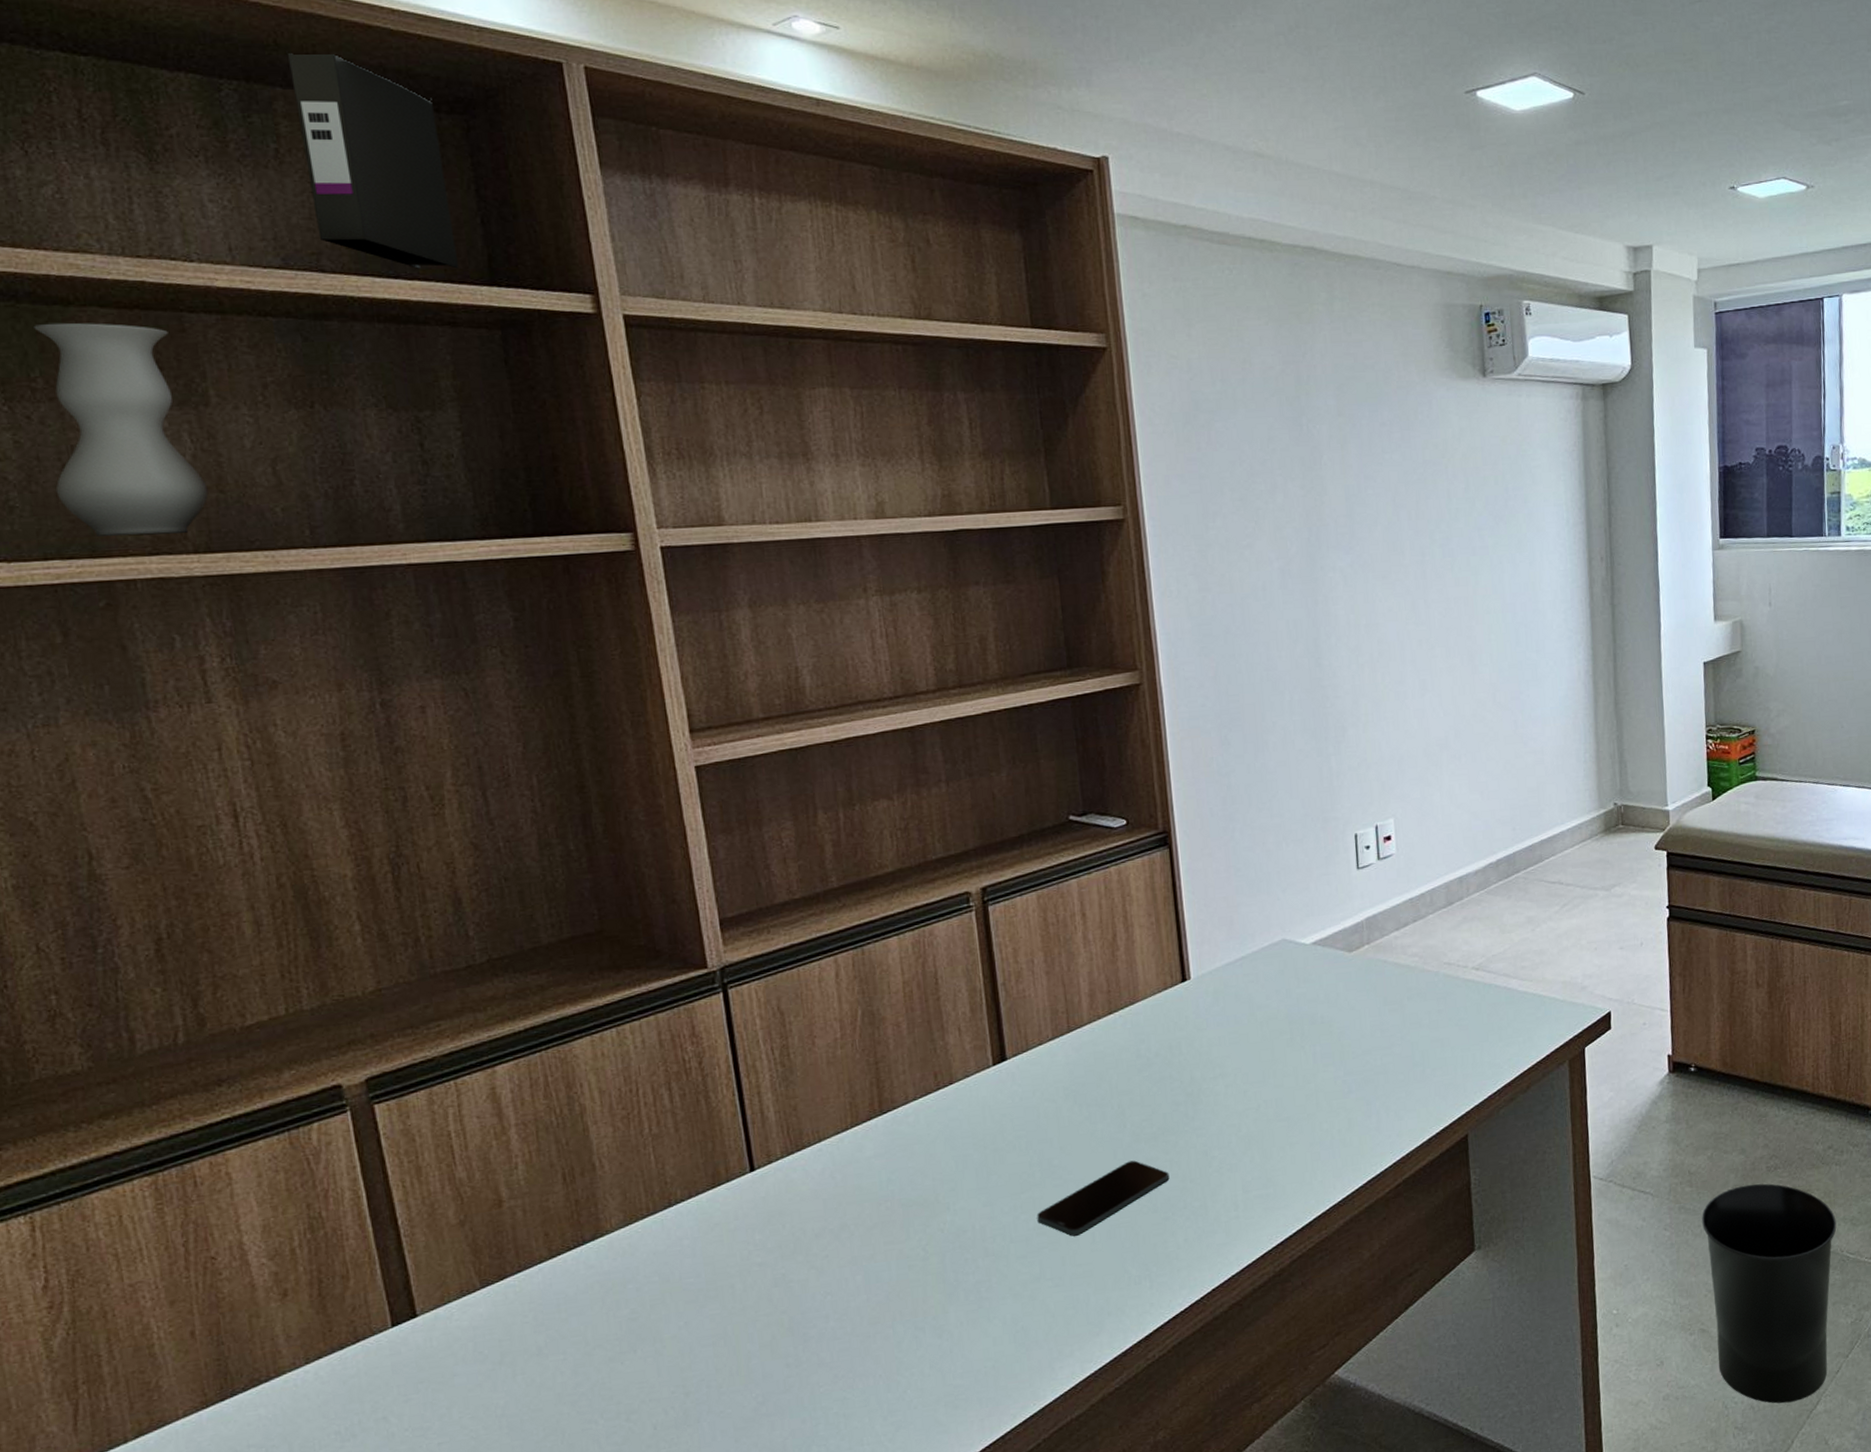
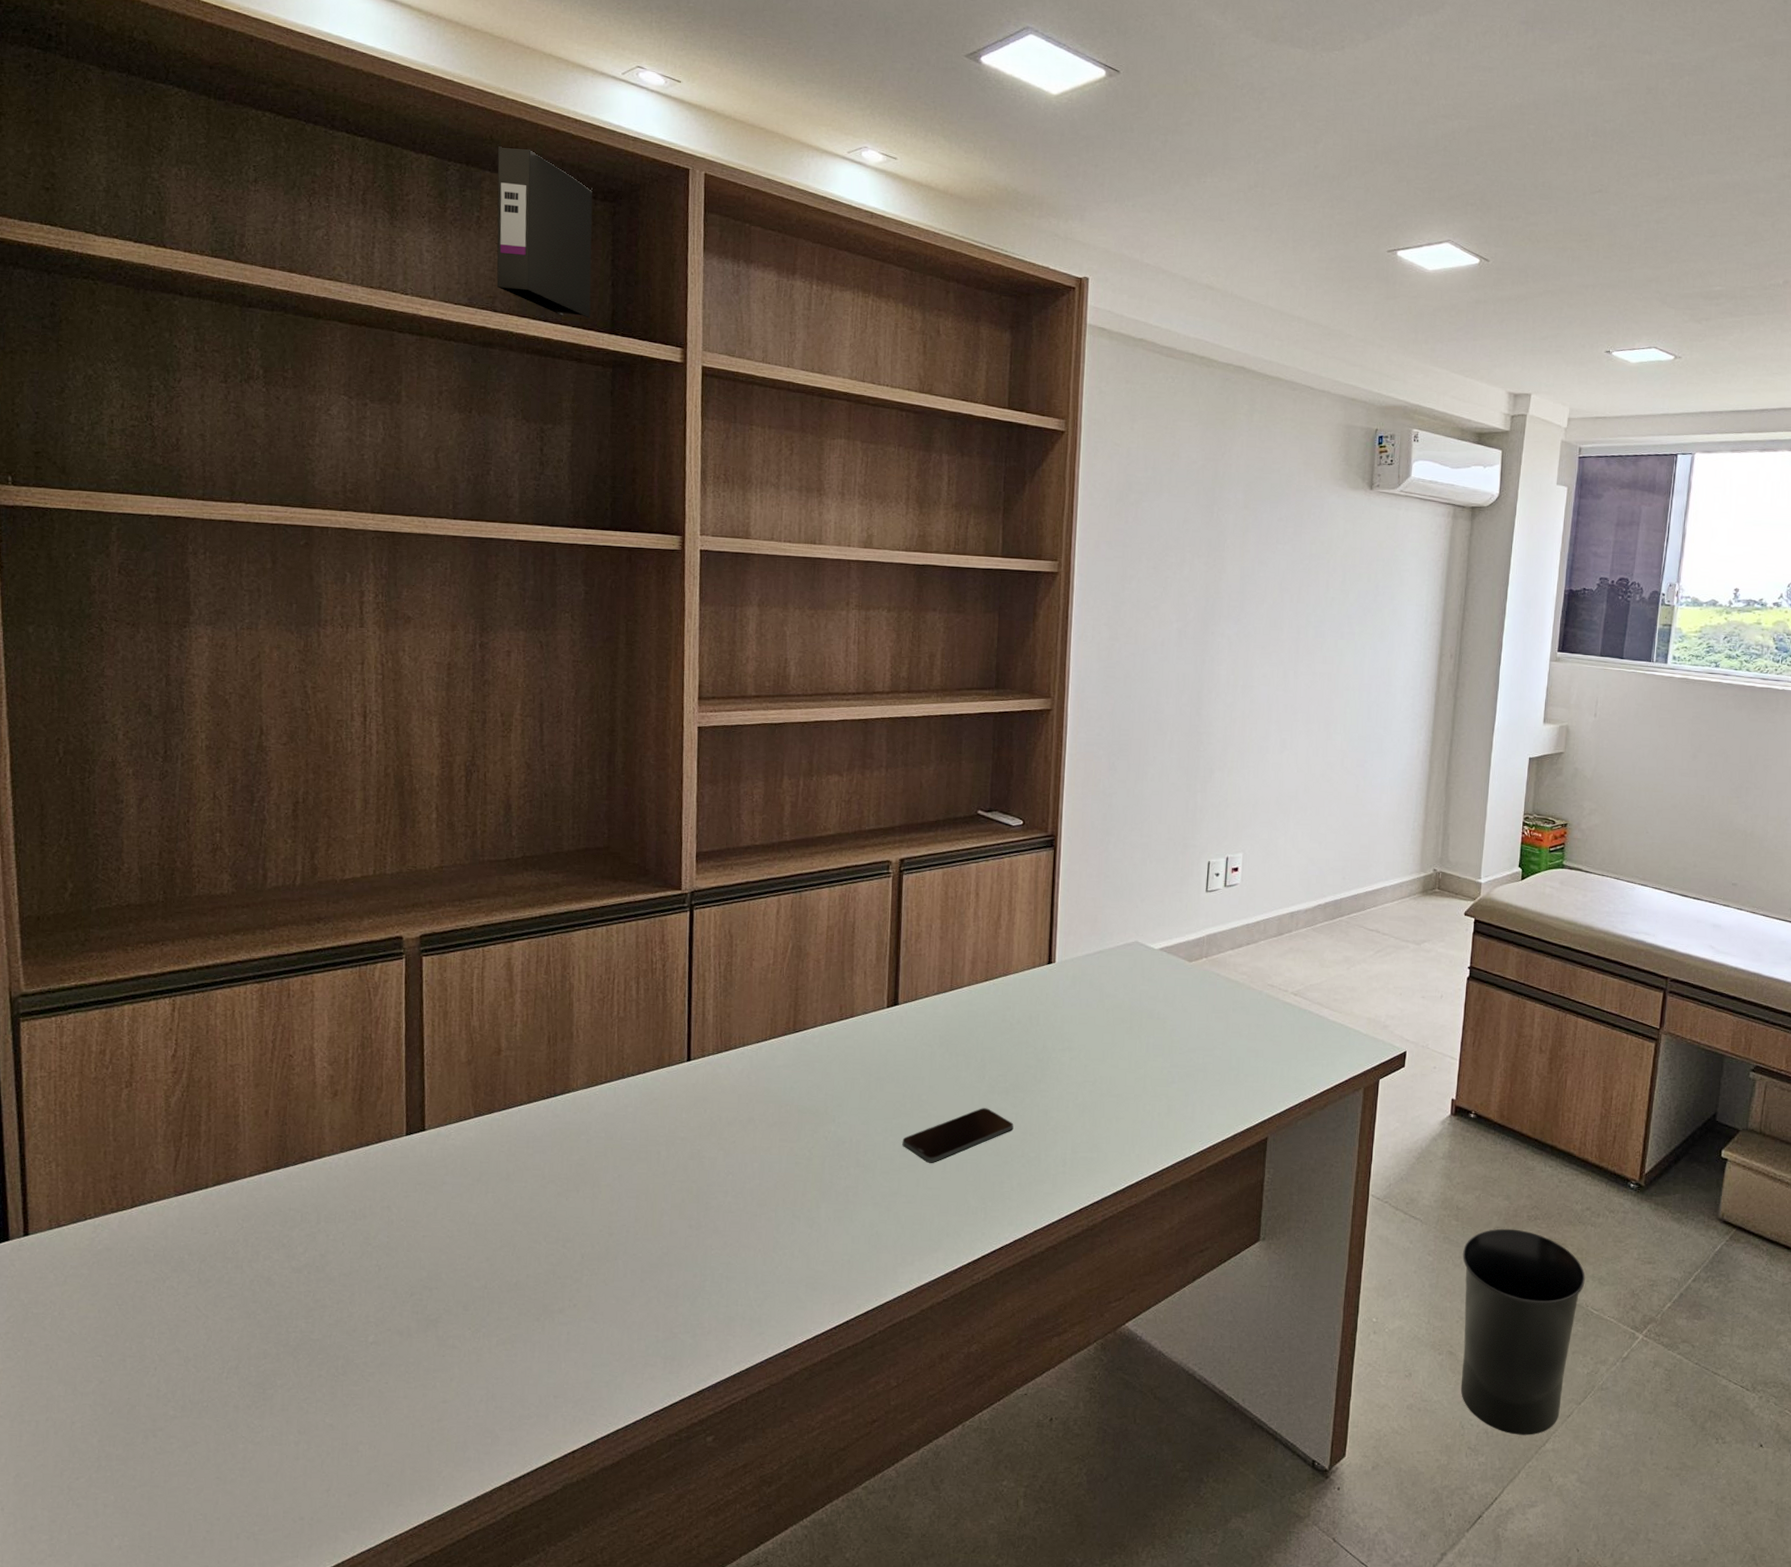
vase: present [32,322,209,537] -> none [286,330,389,497]

